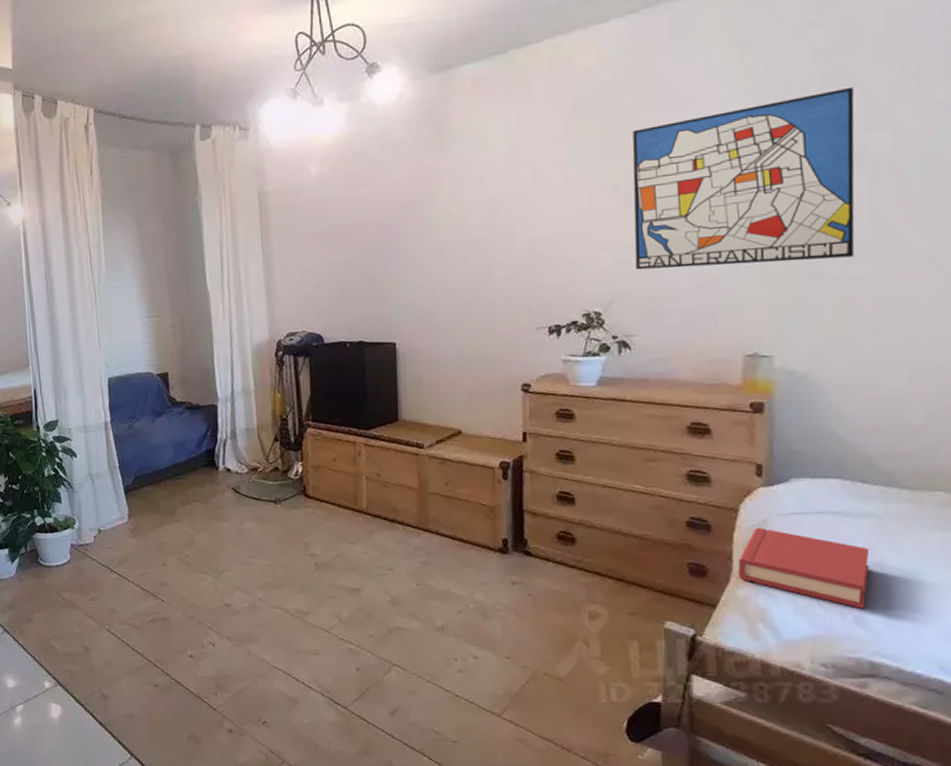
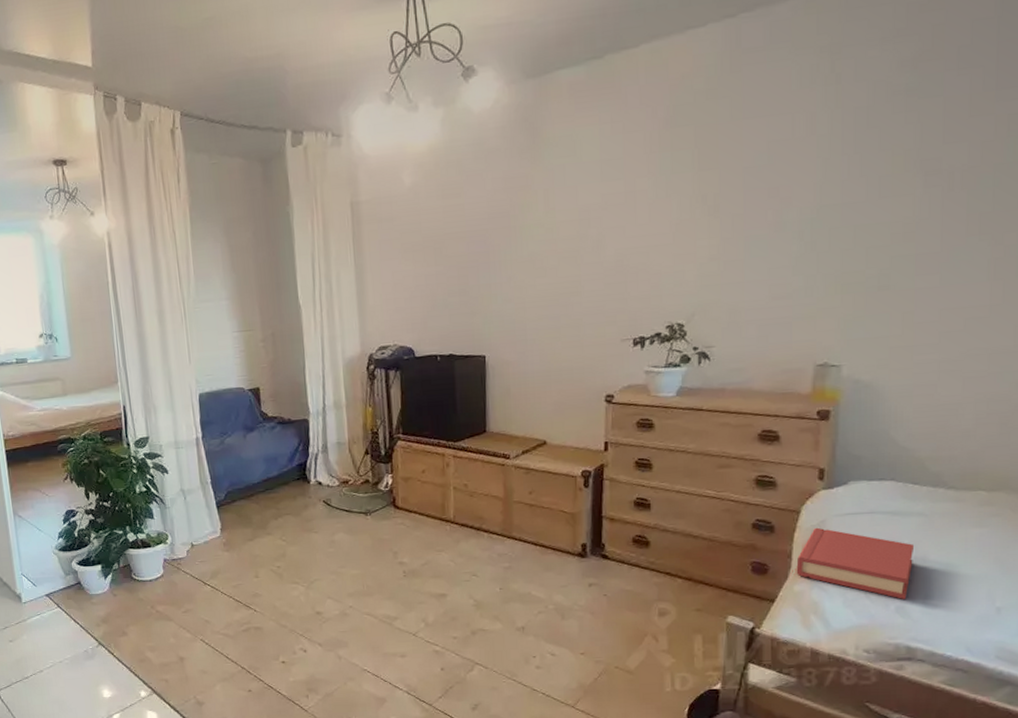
wall art: present [632,86,855,270] -> none [719,97,935,282]

